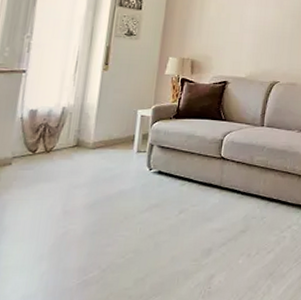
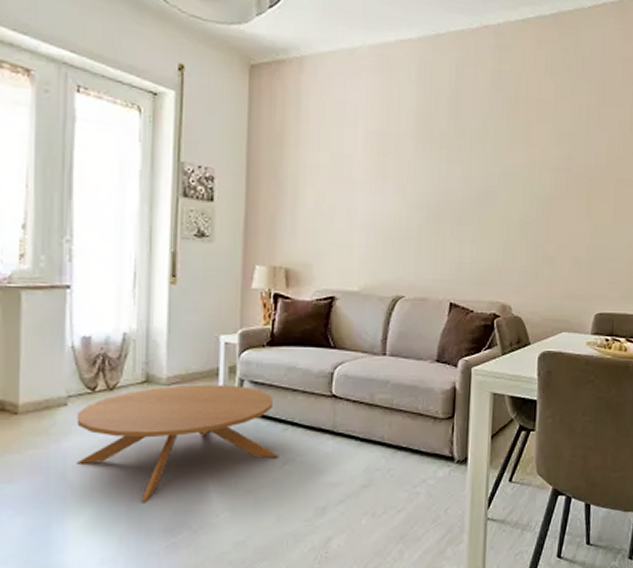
coffee table: none [12,148,177,246] -> present [75,384,279,503]

